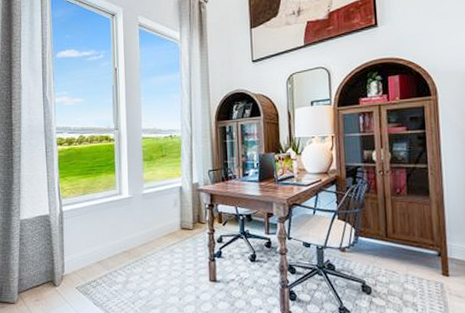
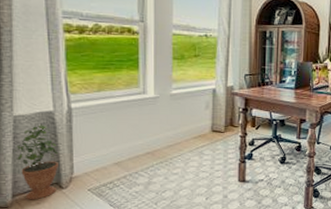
potted plant: none [18,226,53,297] -> present [11,123,58,200]

